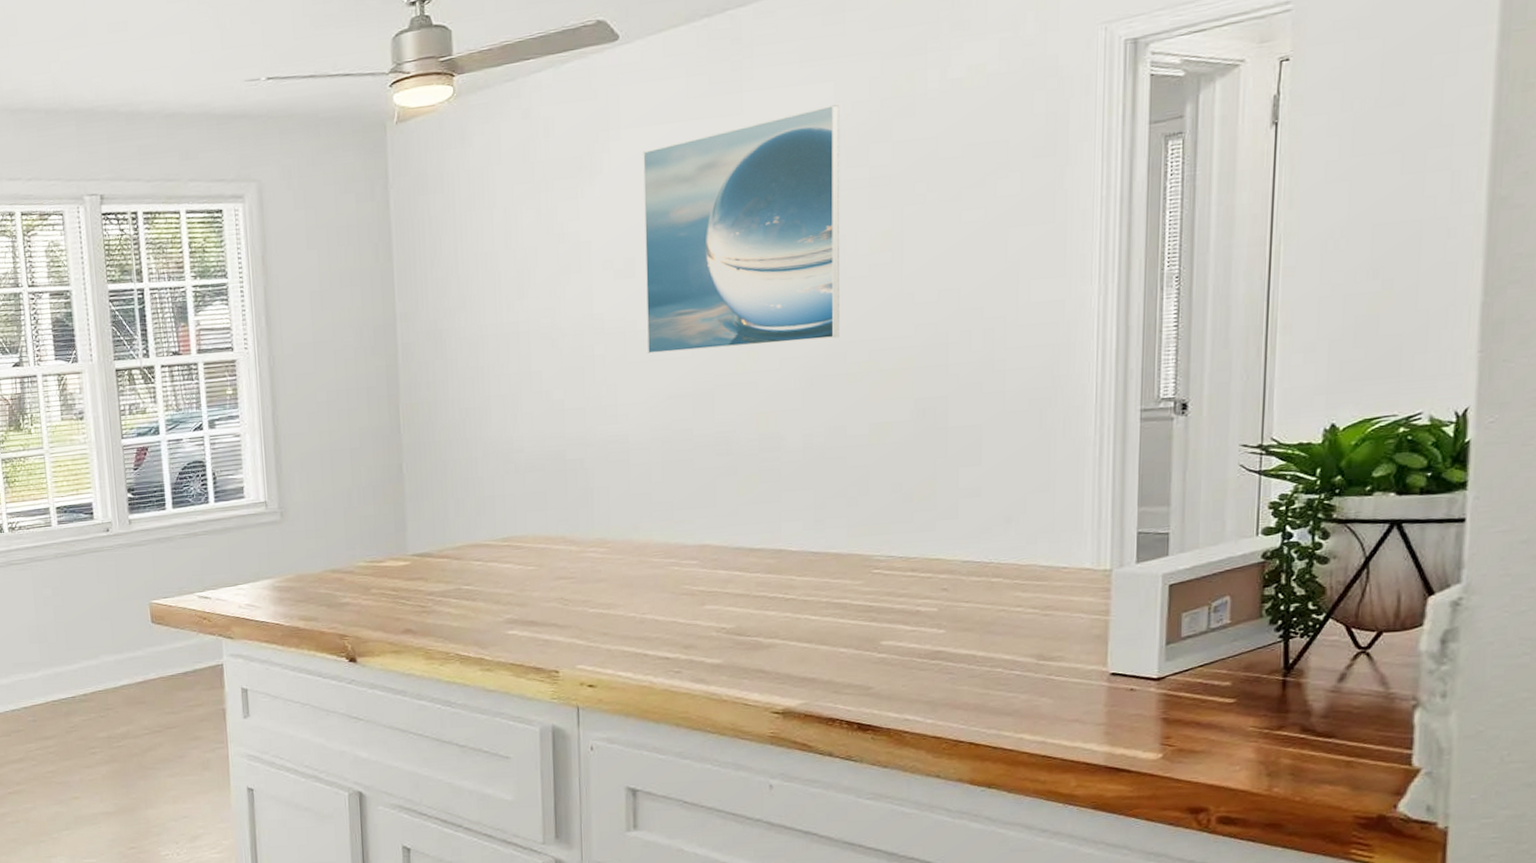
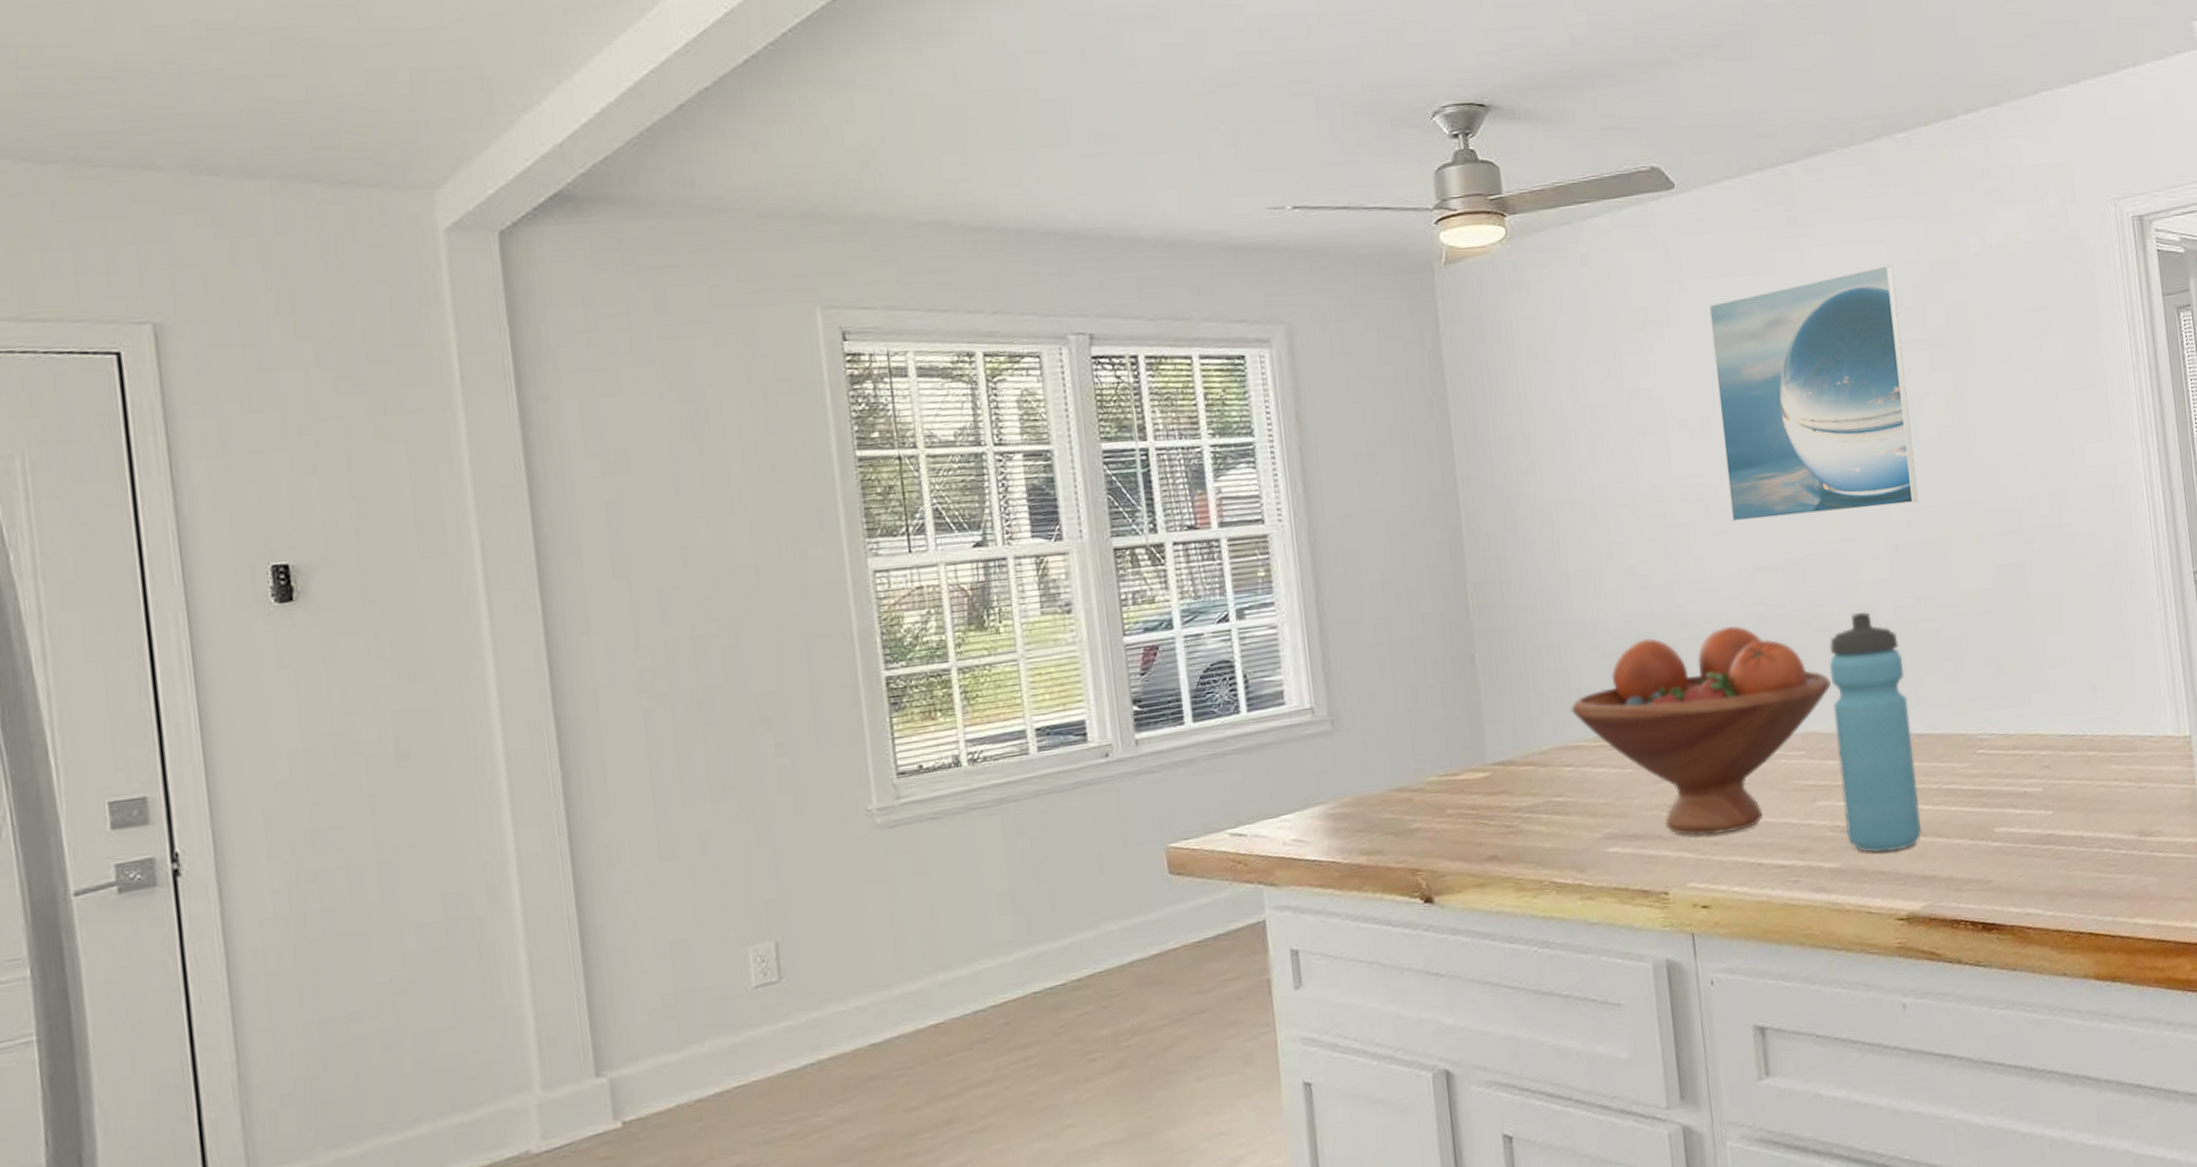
fruit bowl: none [483,448,731,627] -> present [1570,626,1832,836]
water bottle: none [730,439,807,654] -> present [1829,612,1922,853]

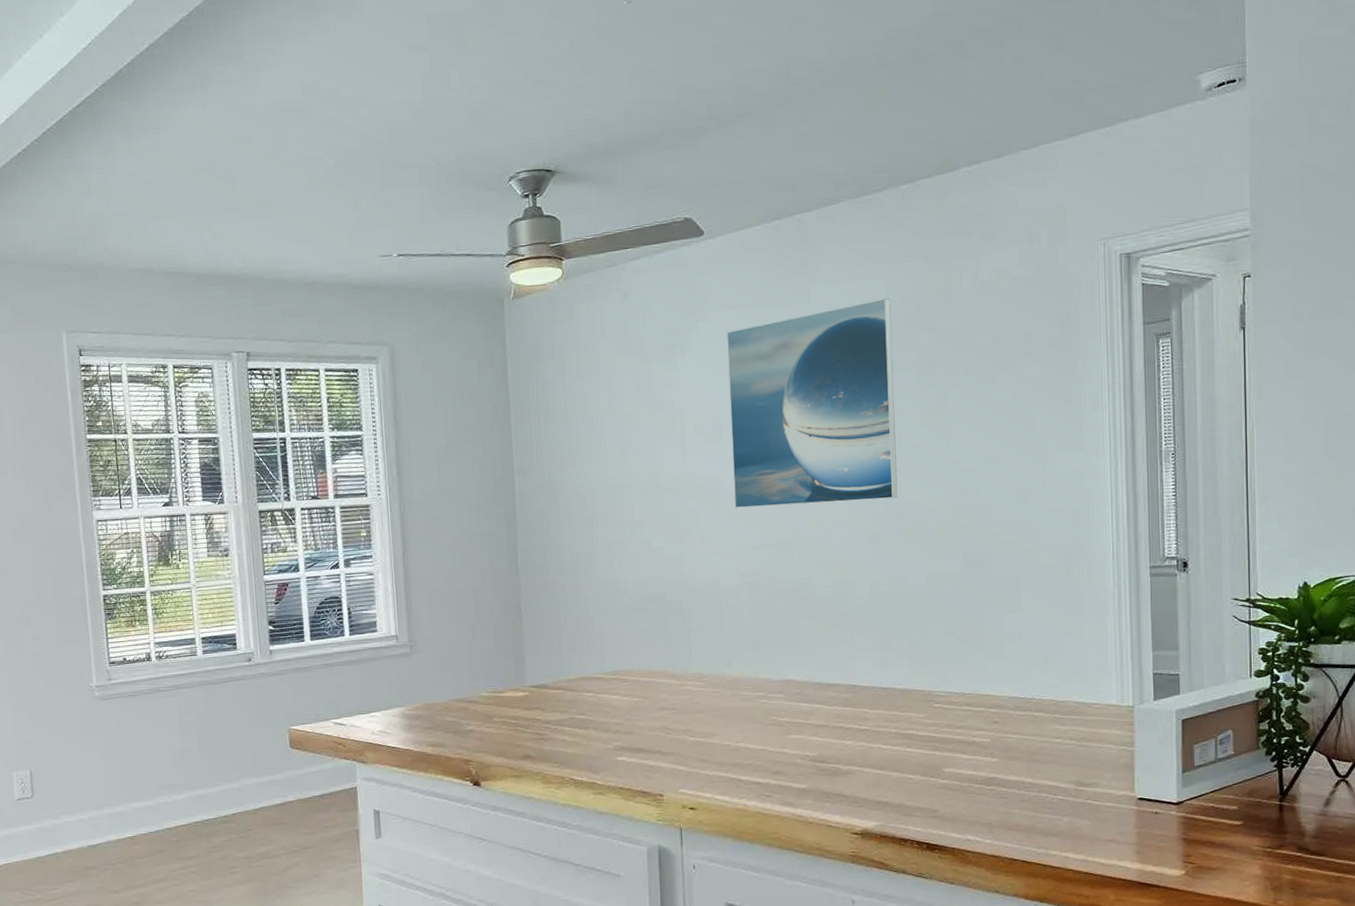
fruit bowl: present [1570,626,1832,836] -> none [593,592,810,754]
water bottle: present [1829,612,1922,853] -> none [810,586,880,780]

